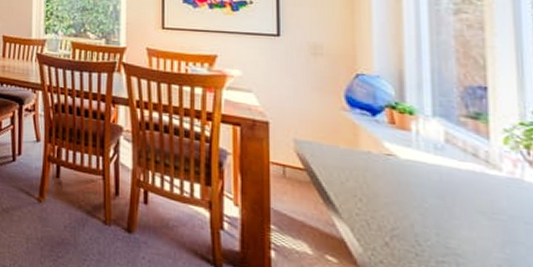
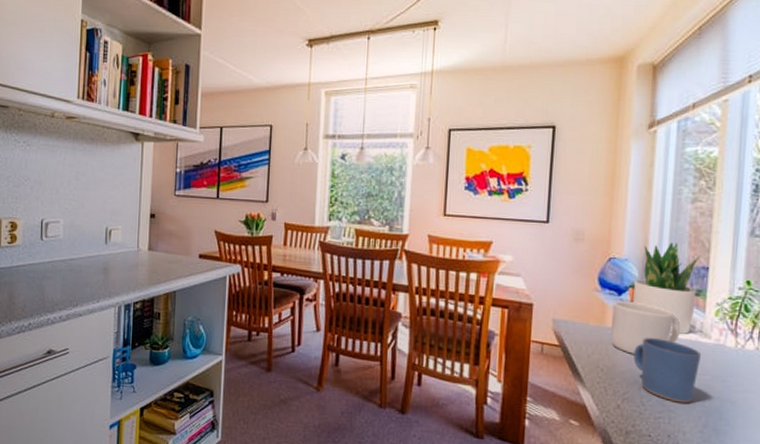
mug: none [367,121,459,184] -> present [611,300,681,354]
planter: none [391,58,476,164] -> present [633,242,702,334]
mug: none [399,166,492,248] -> present [633,338,702,403]

